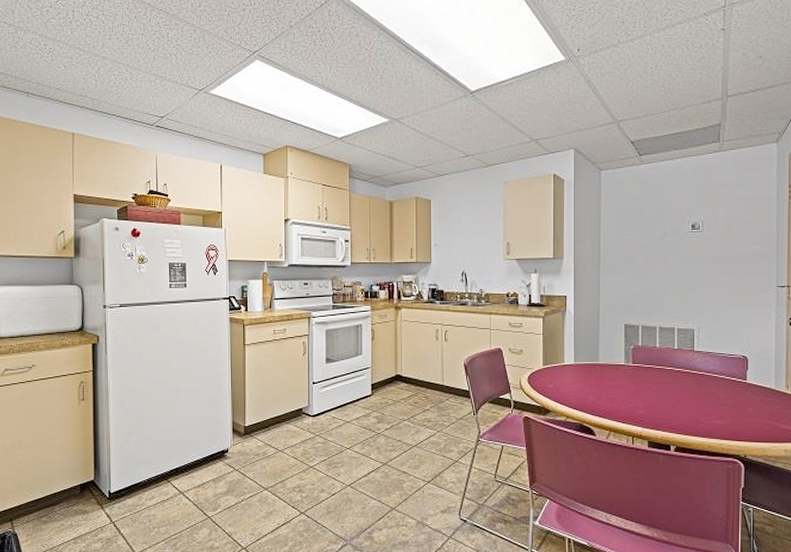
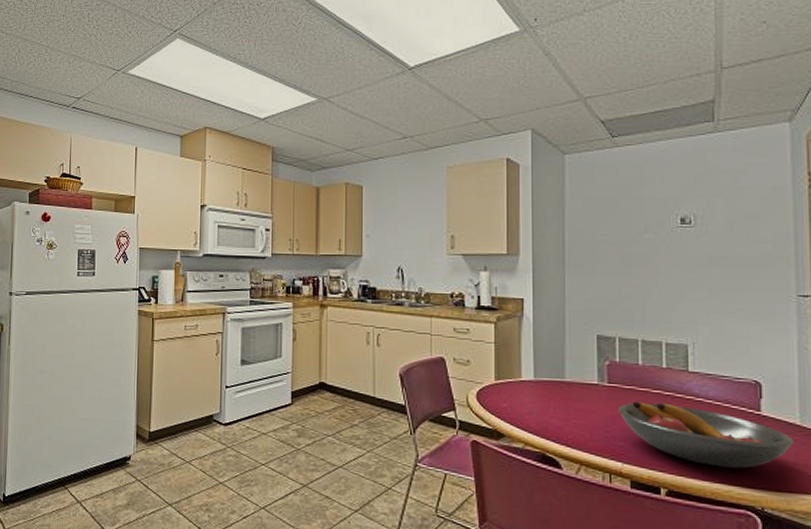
fruit bowl: none [640,377,769,426] -> present [618,401,793,469]

